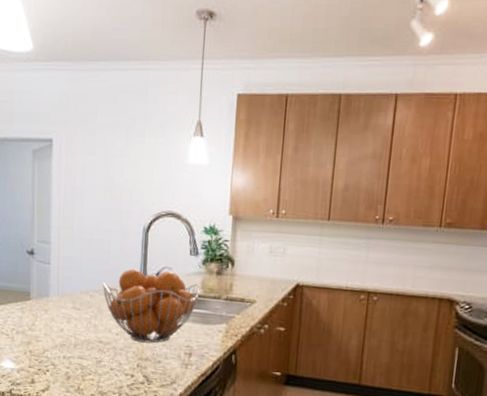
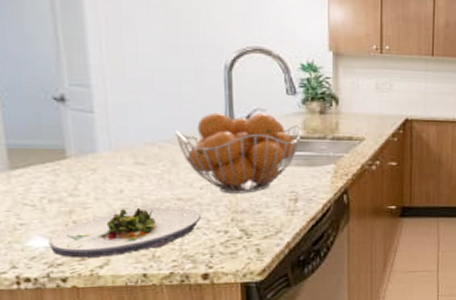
salad plate: none [13,345,116,383] -> present [48,207,202,258]

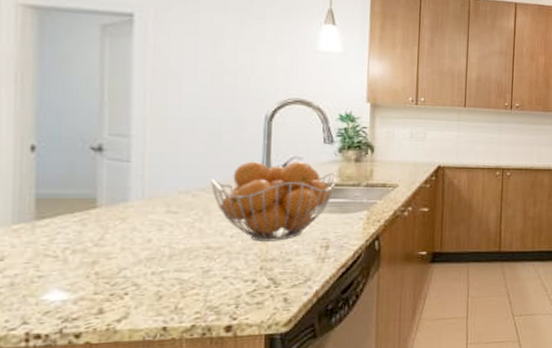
salad plate: present [48,207,202,258] -> none [66,256,231,312]

